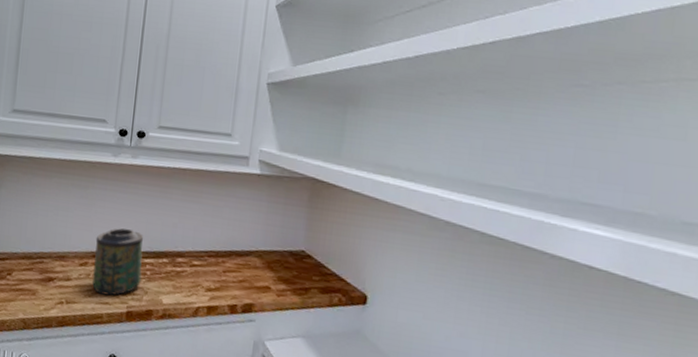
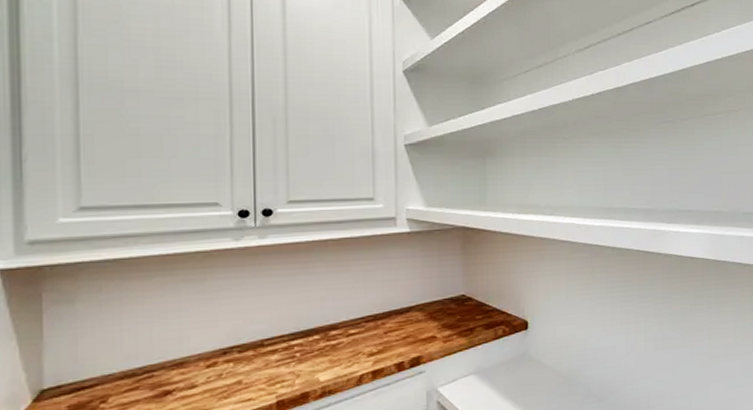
canister: present [92,228,144,296] -> none [224,313,290,392]

